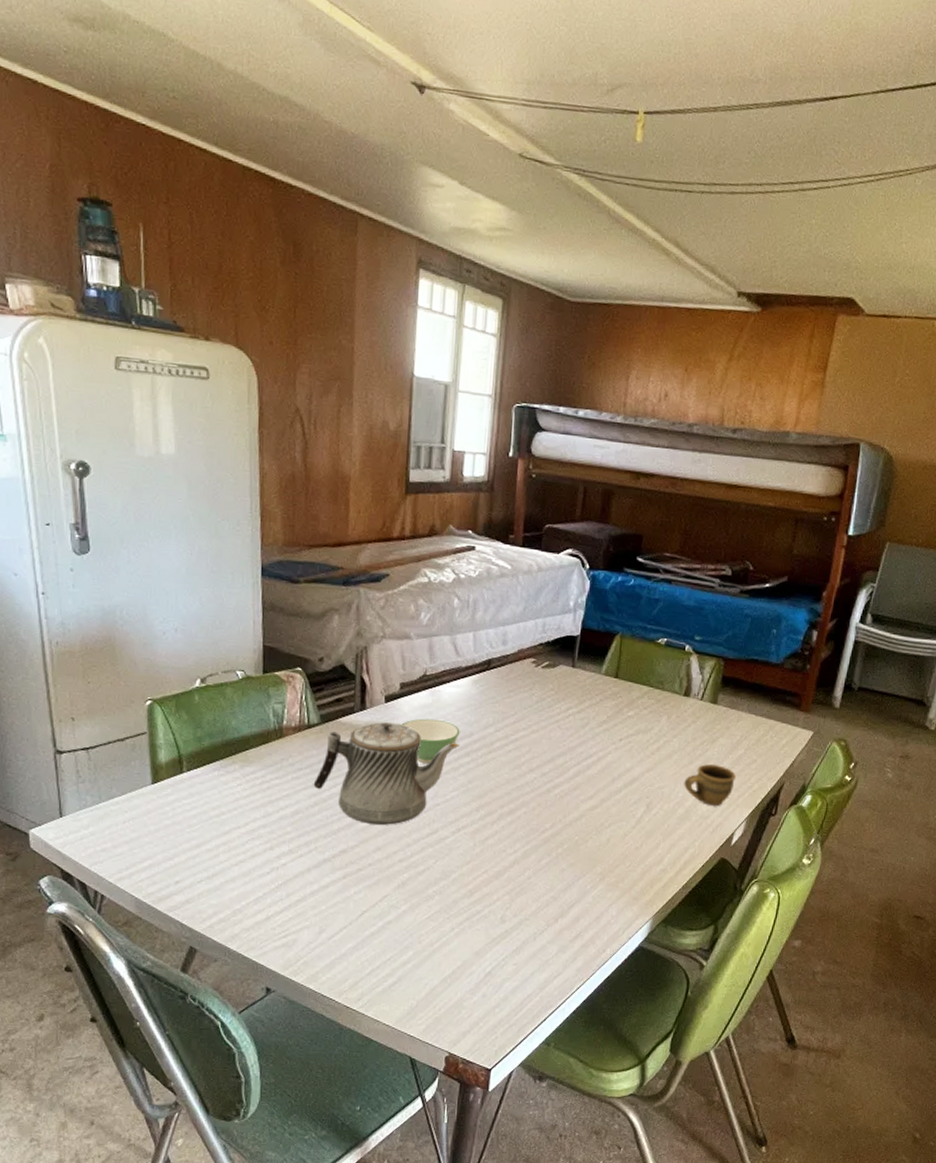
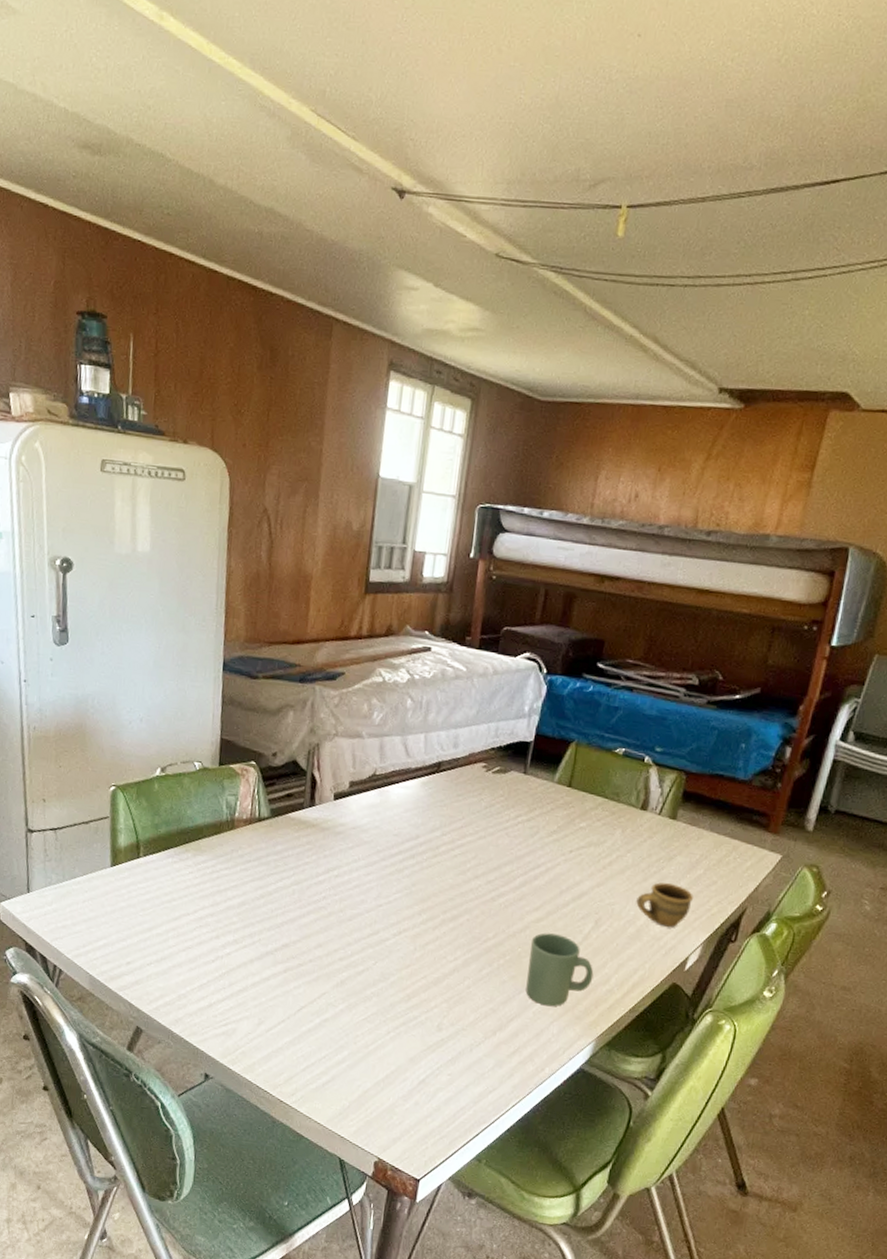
teapot: present [313,722,459,825] -> none [260,819,405,923]
bowl: present [401,718,460,764] -> none [348,818,407,864]
mug: none [584,820,648,890] -> present [525,933,594,1007]

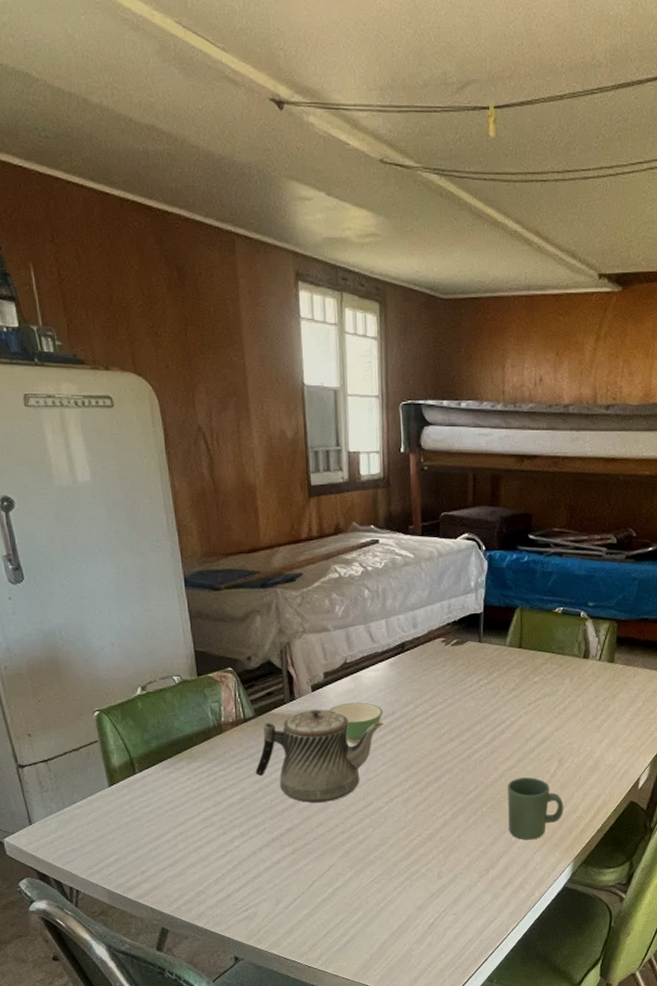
teapot: none [260,819,405,923] -> present [255,709,384,803]
bowl: none [348,818,407,864] -> present [329,702,383,744]
cup: present [636,882,693,927] -> none [591,718,637,755]

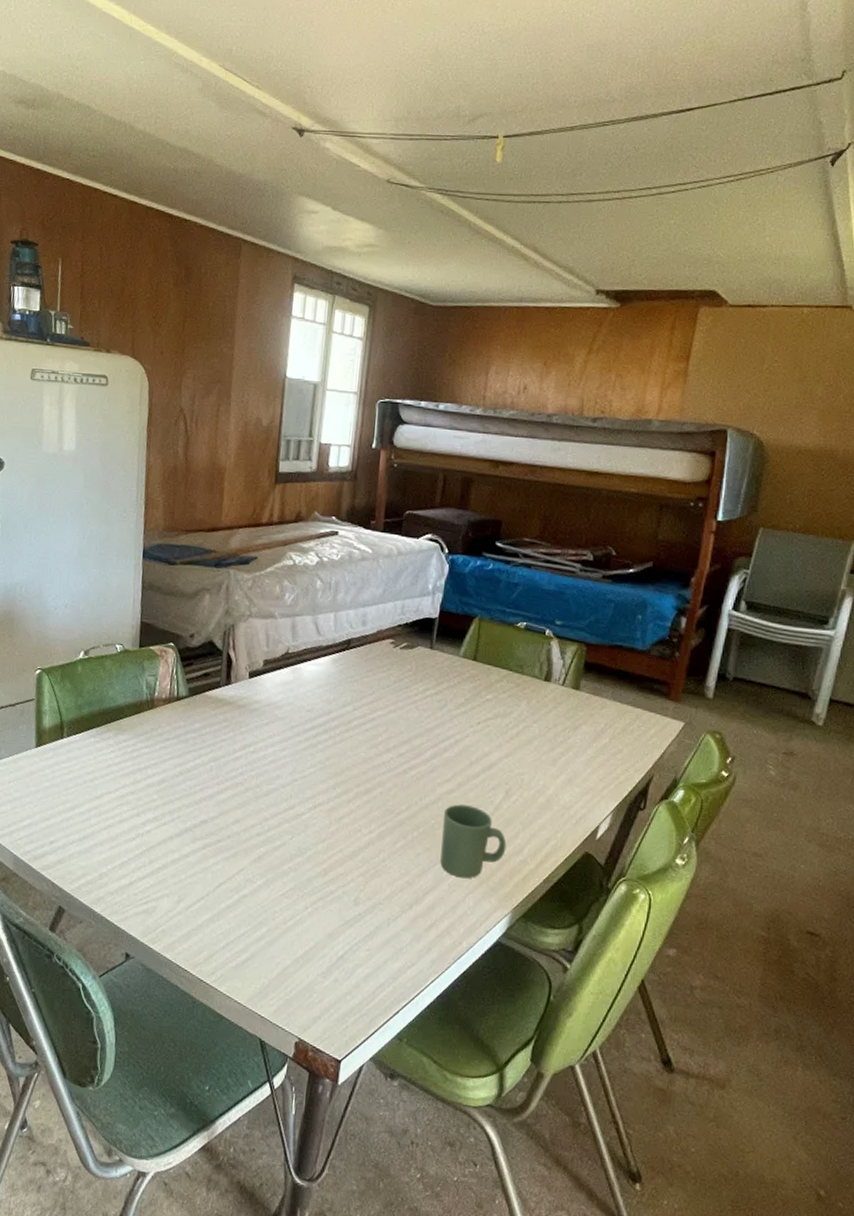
teapot: present [255,709,384,803] -> none [179,697,318,798]
bowl: present [329,702,383,744] -> none [263,694,319,740]

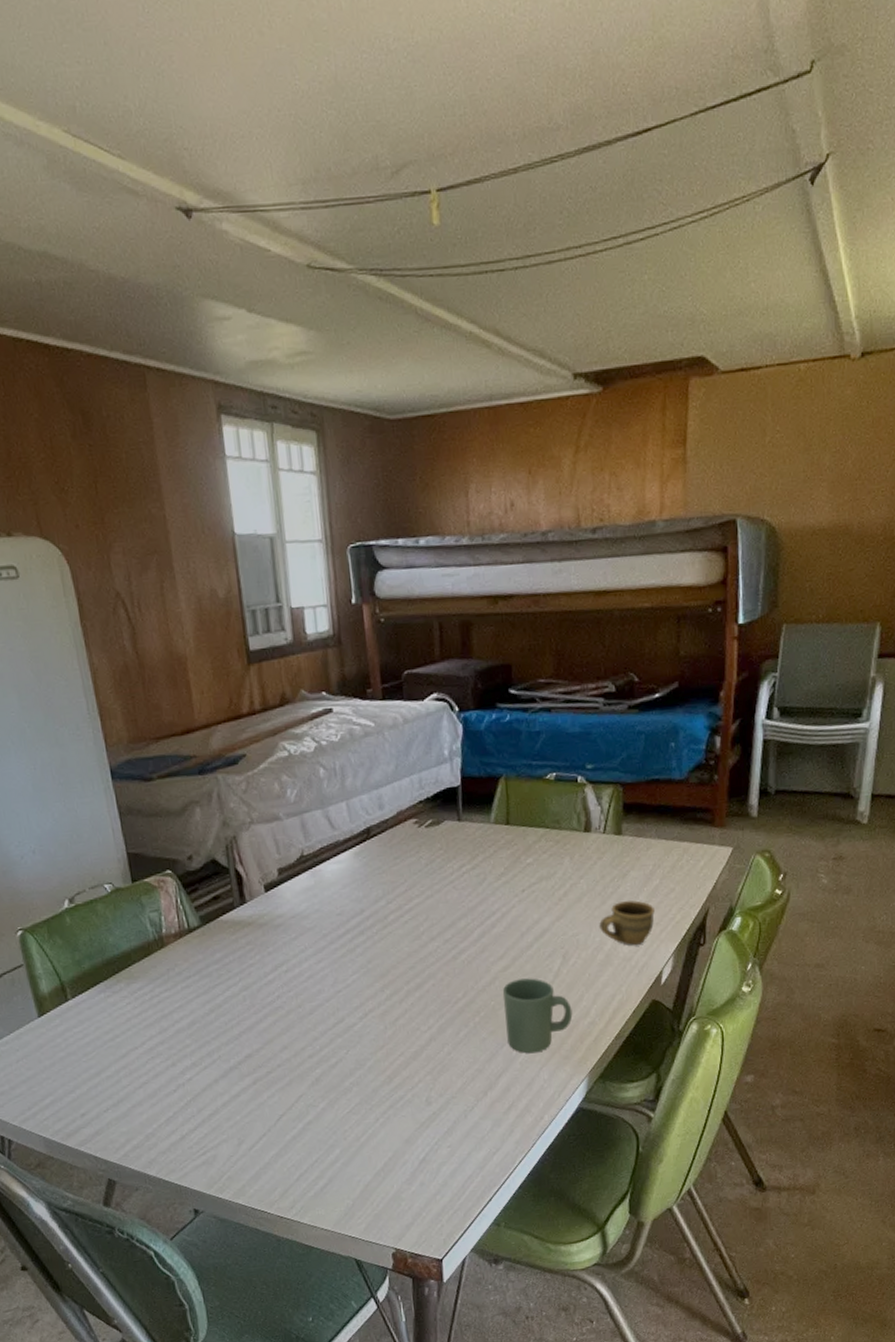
cup: none [545,752,600,796] -> present [599,900,655,945]

